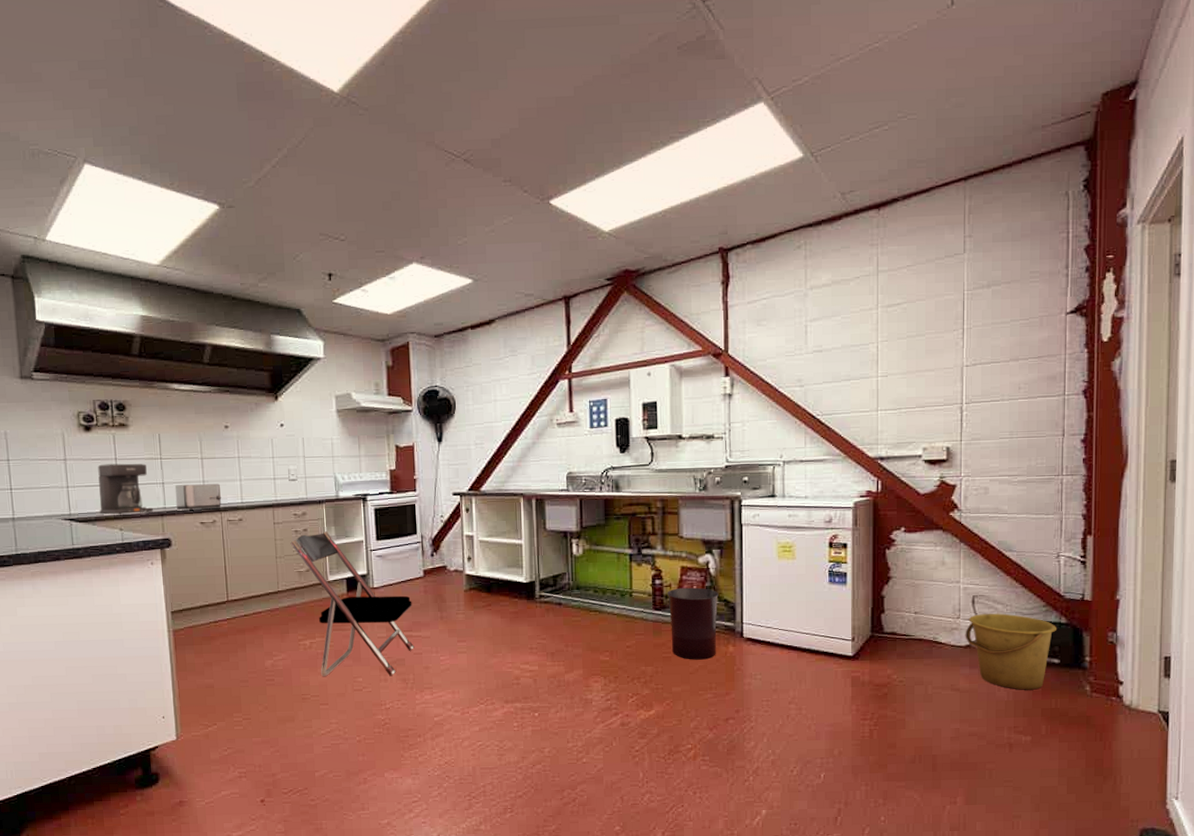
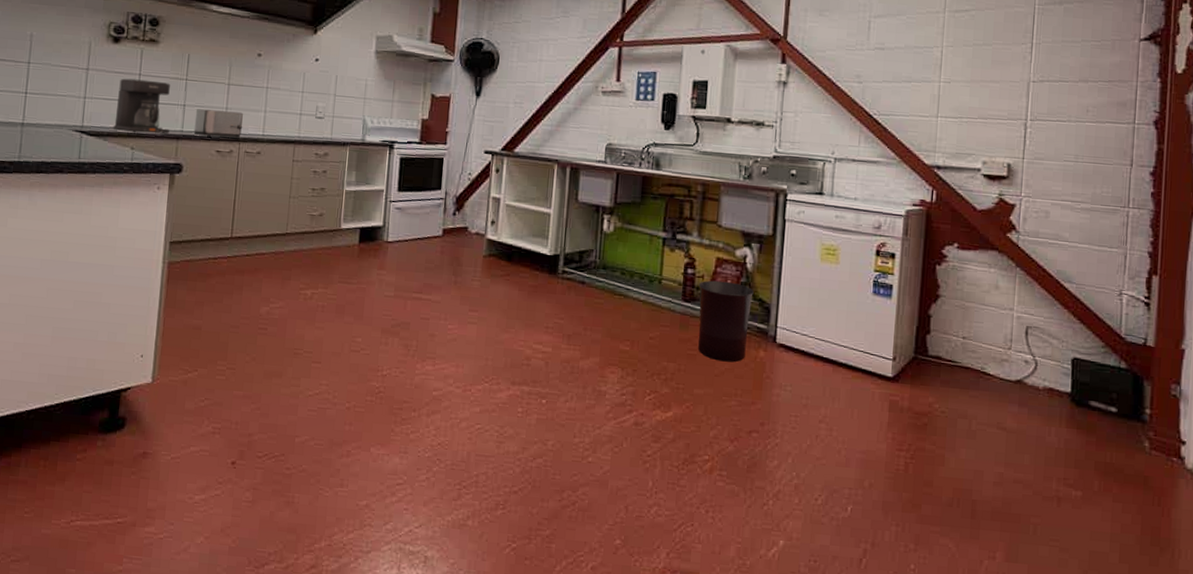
folding chair: present [290,531,414,676] -> none [307,175,426,340]
bucket: present [965,613,1057,690] -> none [1015,347,1116,439]

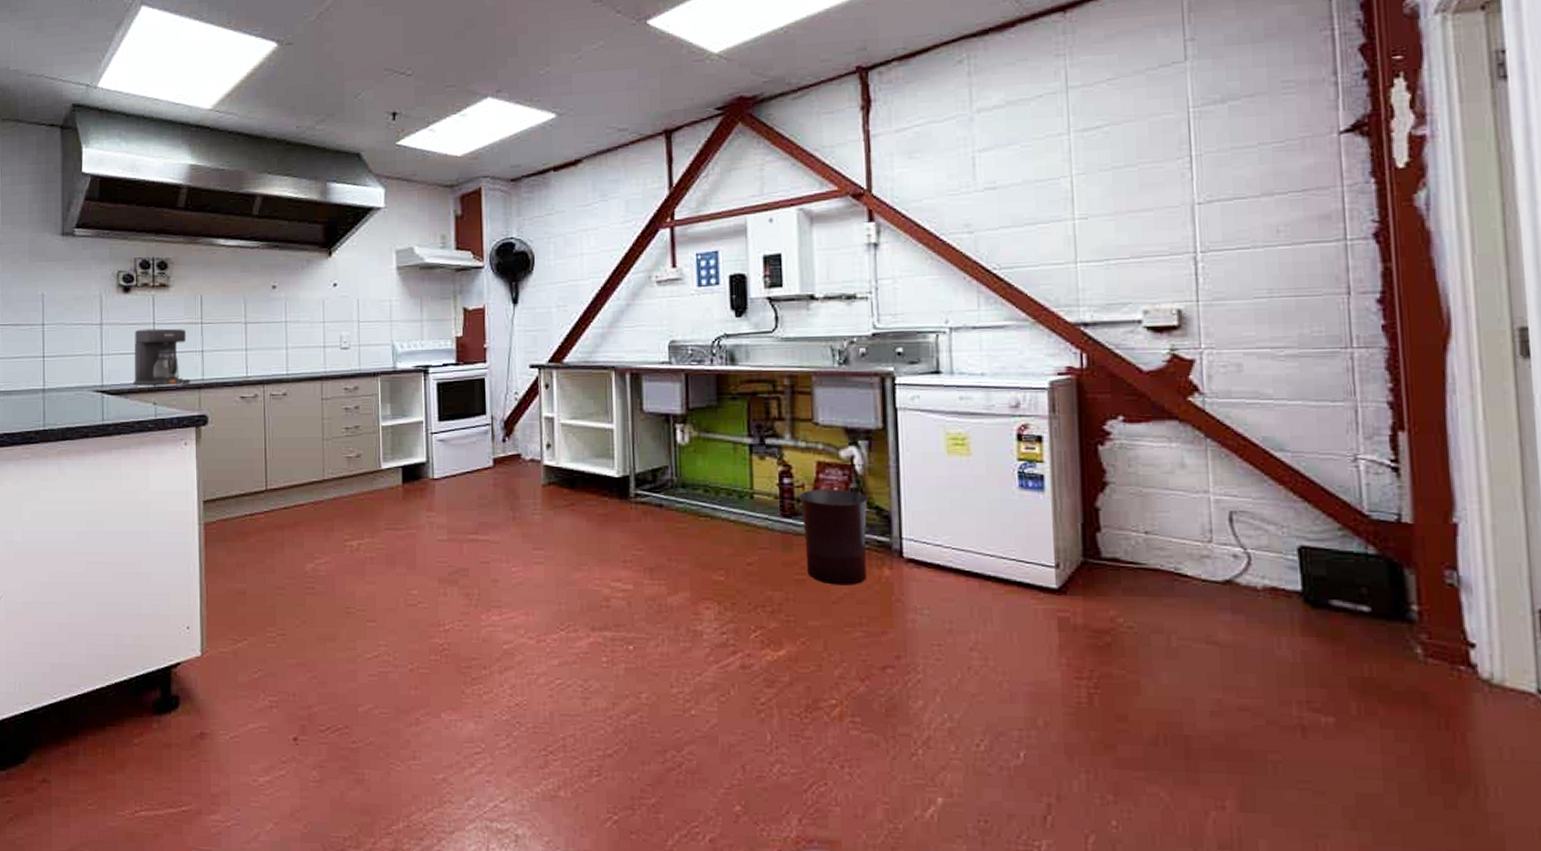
toaster: present [193,109,243,138] -> none [214,352,265,383]

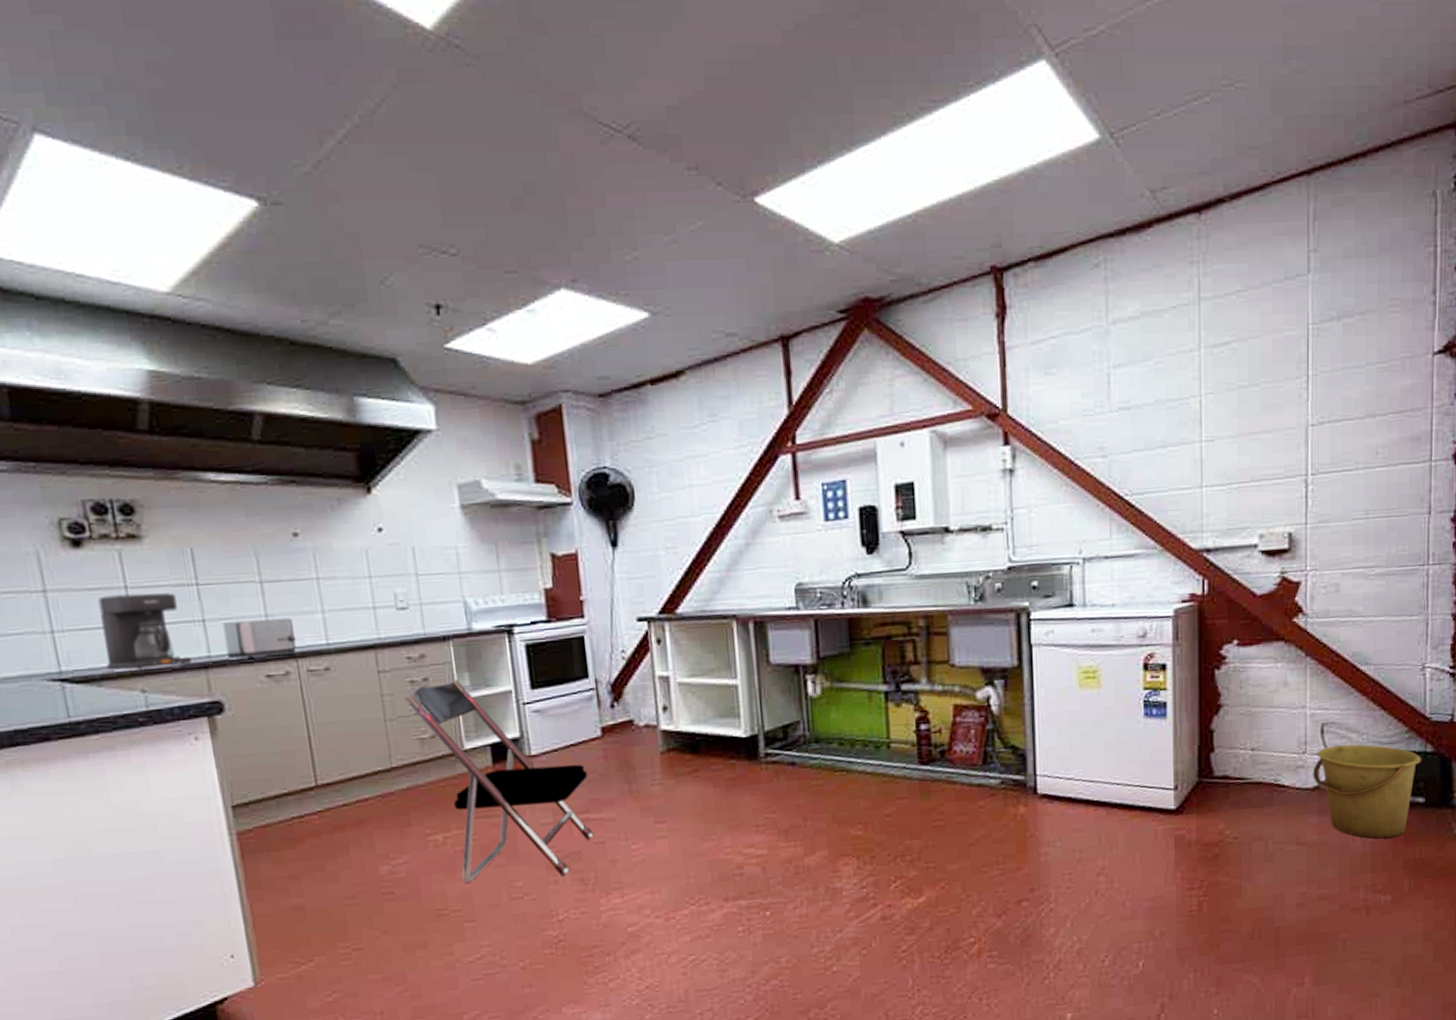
toaster: none [214,352,265,383] -> present [222,618,297,660]
folding chair: none [339,409,481,590] -> present [404,680,594,883]
waste bin: present [798,489,868,585] -> none [936,731,1004,828]
bucket: none [1221,537,1363,649] -> present [1312,744,1422,839]

